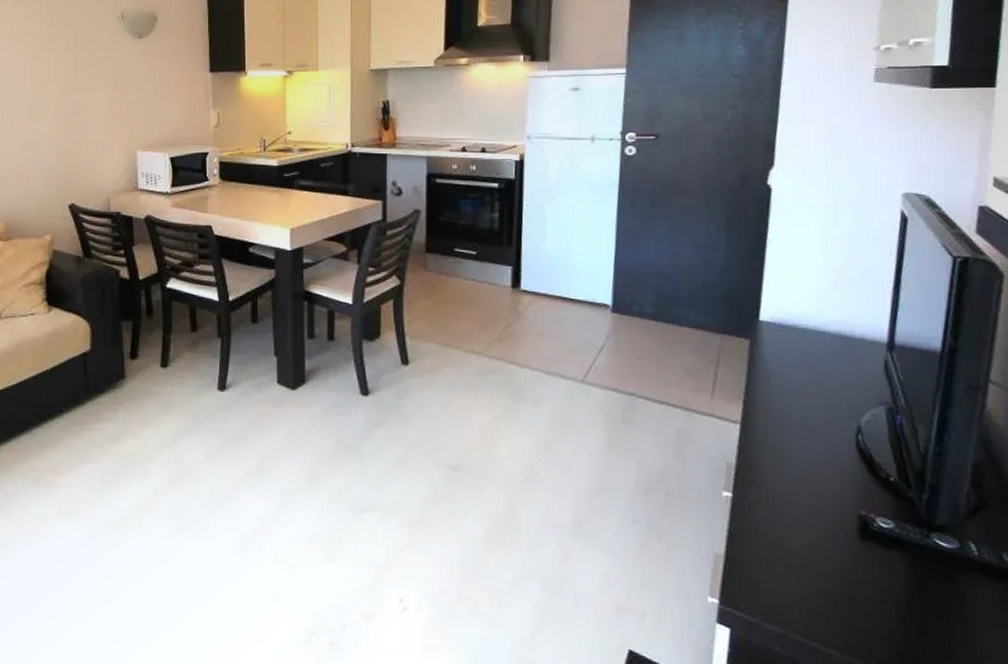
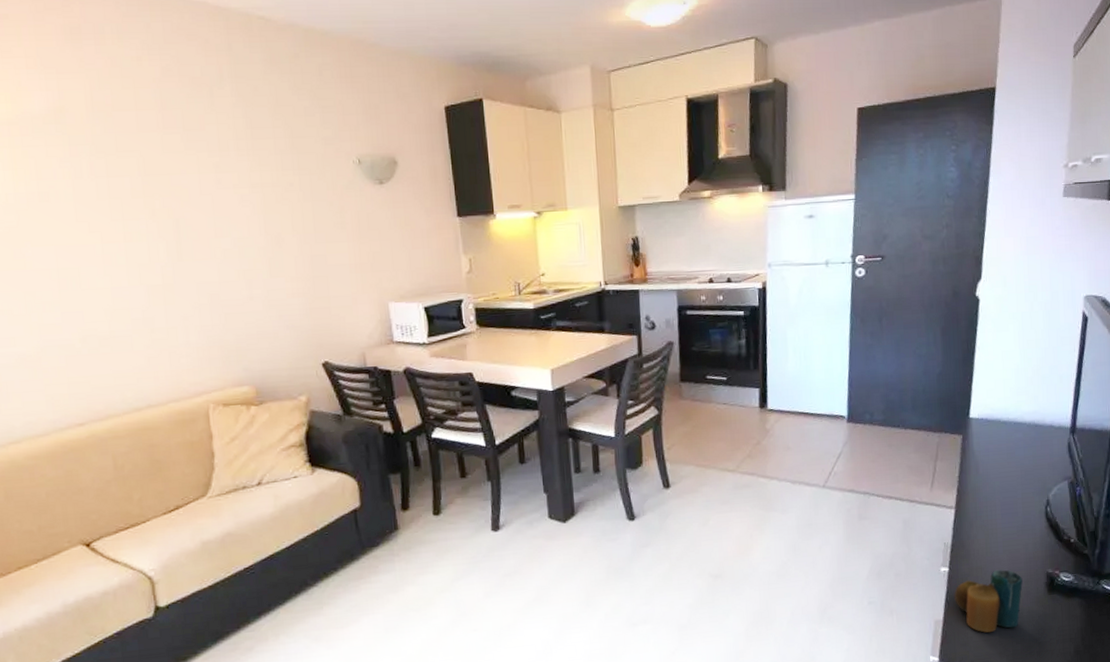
candle: none [739,503,827,578] -> present [954,570,1023,633]

